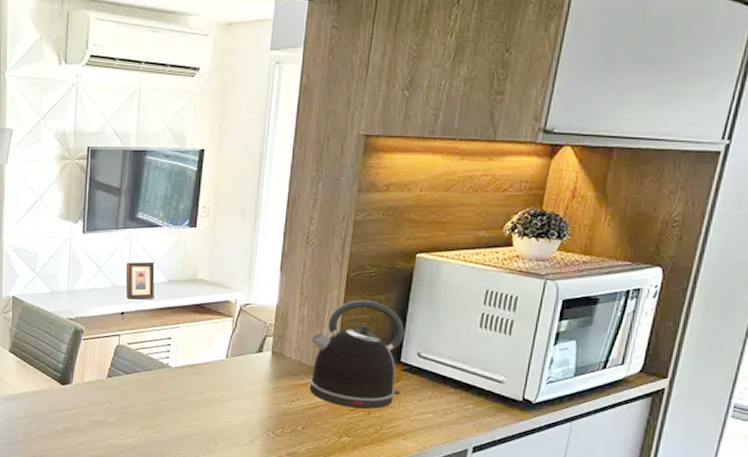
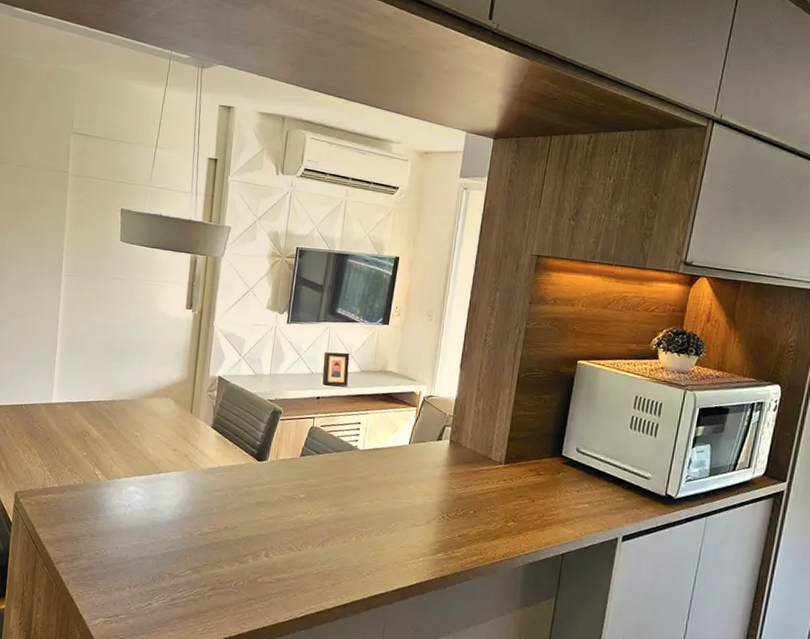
kettle: present [309,300,405,409] -> none [482,398,566,497]

